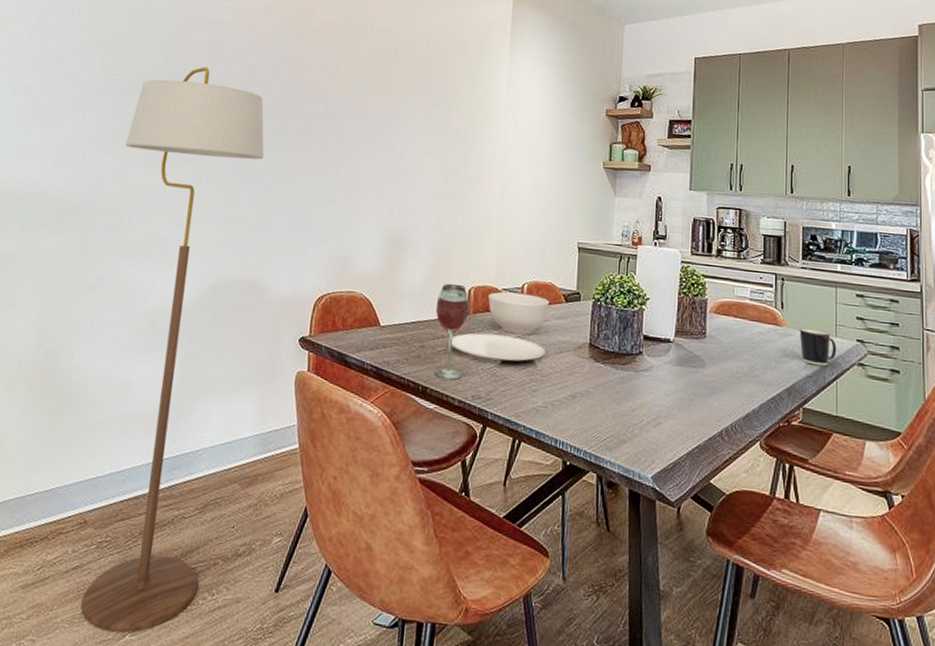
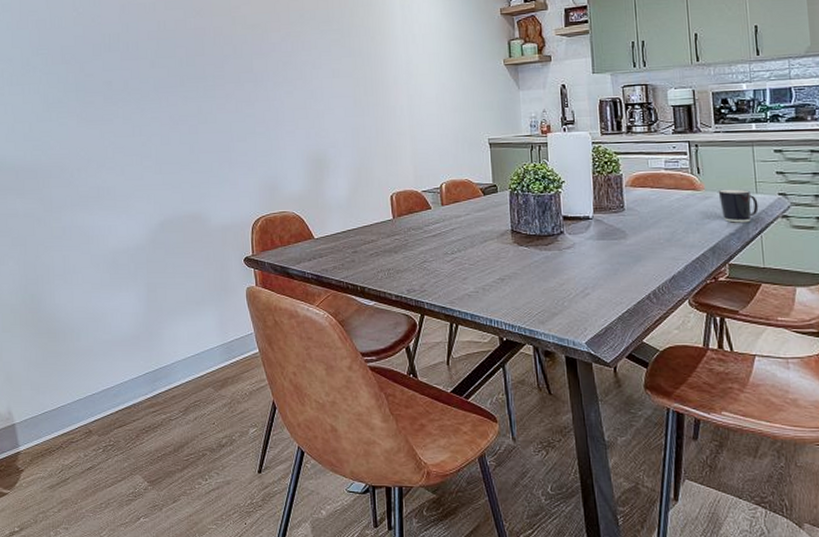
floor lamp: present [81,66,264,633] -> none [63,29,193,517]
wineglass: present [434,283,470,380] -> none [362,192,396,278]
plate: present [450,332,546,362] -> none [380,233,470,256]
bowl: present [488,291,549,335] -> none [410,192,468,230]

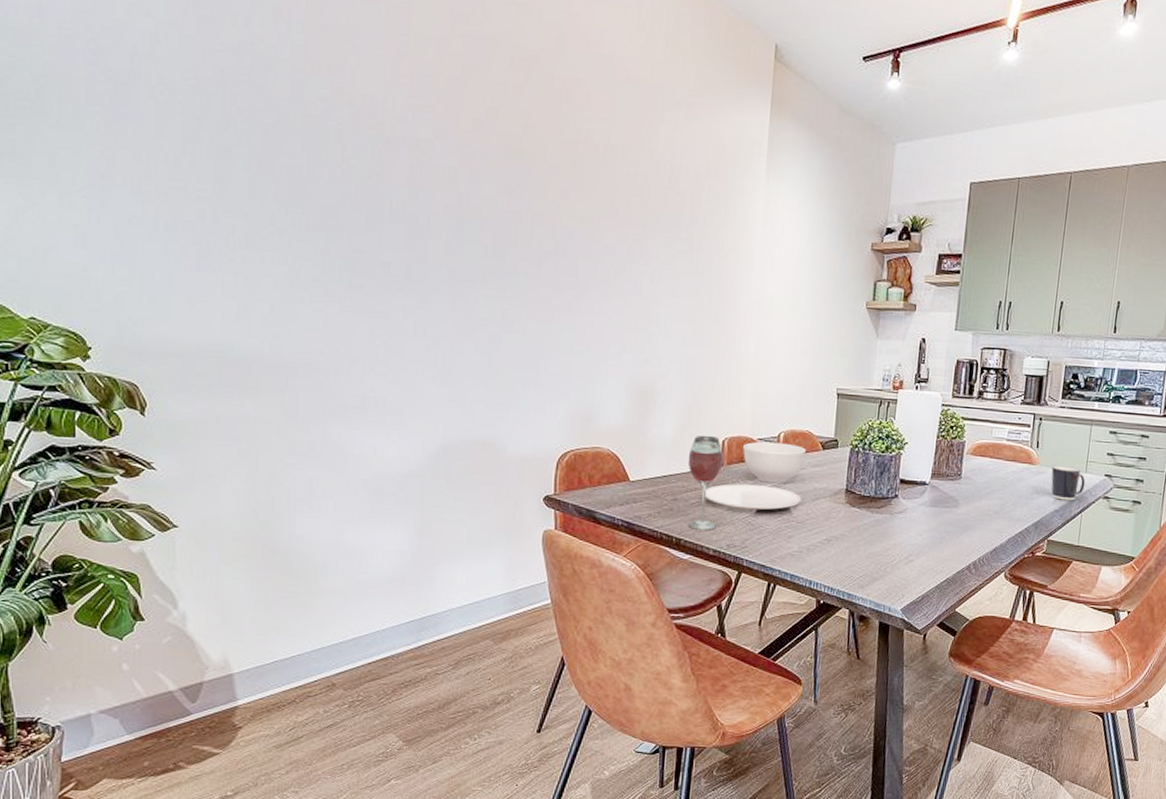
wineglass: none [362,192,396,278] -> present [687,435,724,530]
plate: none [380,233,470,256] -> present [704,483,802,511]
bowl: none [410,192,468,230] -> present [743,441,806,484]

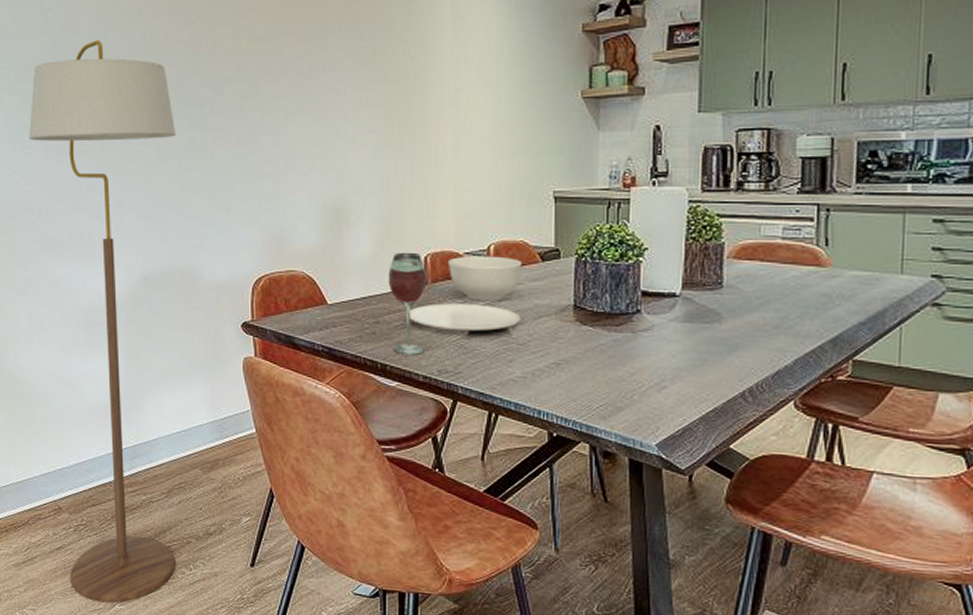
floor lamp: none [319,196,487,778] -> present [28,40,175,603]
mug: present [1051,465,1086,501] -> none [849,267,902,310]

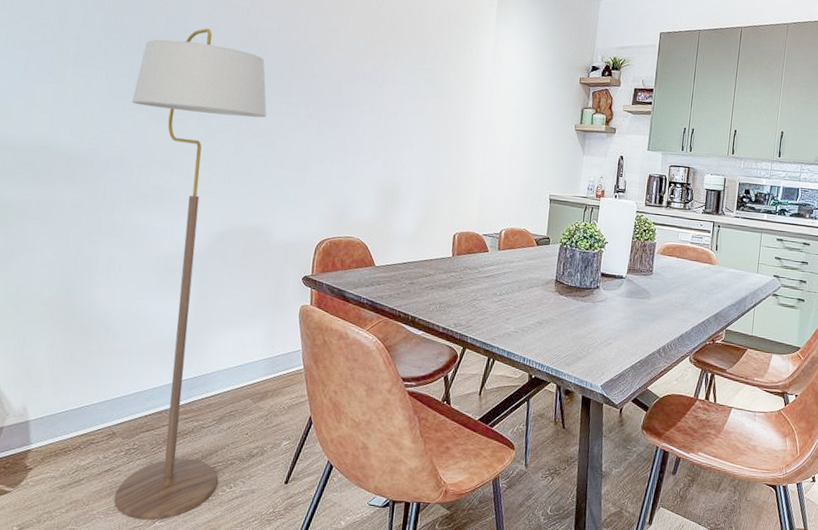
wineglass: present [388,252,428,355] -> none [422,229,454,311]
plate: present [408,303,521,332] -> none [436,271,518,295]
bowl: present [449,256,522,301] -> none [470,237,523,273]

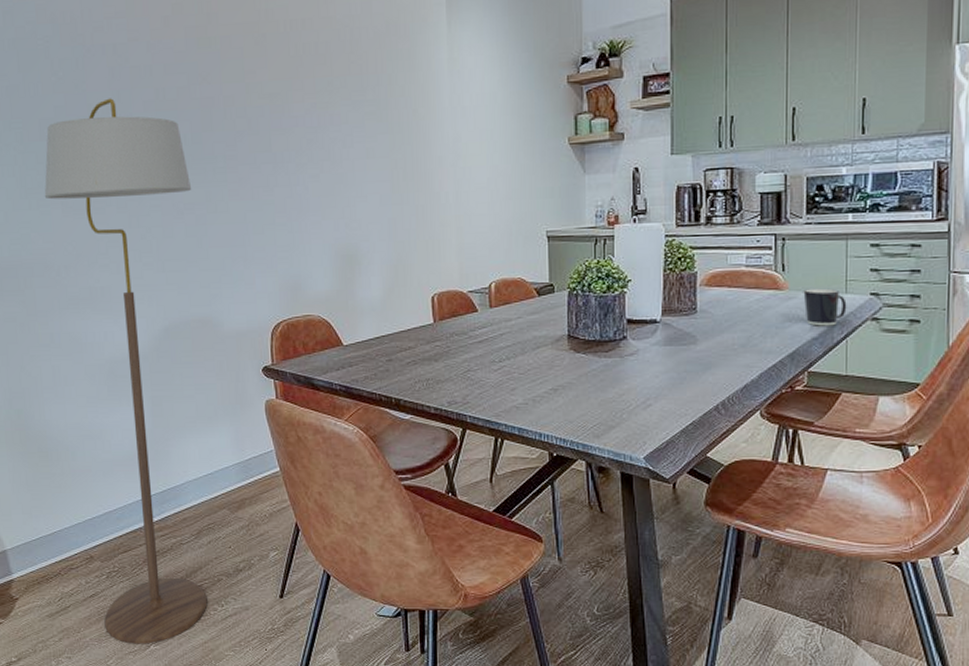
mug: none [728,266,757,297] -> present [803,288,847,326]

